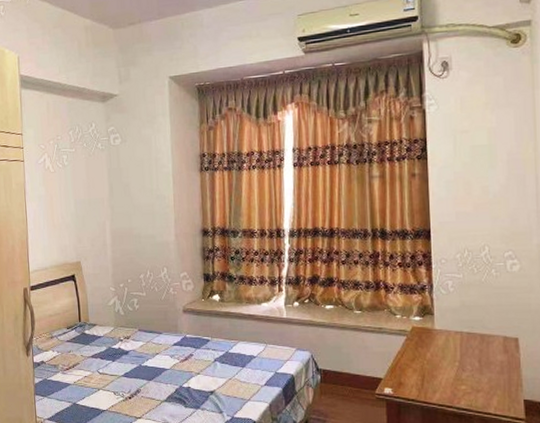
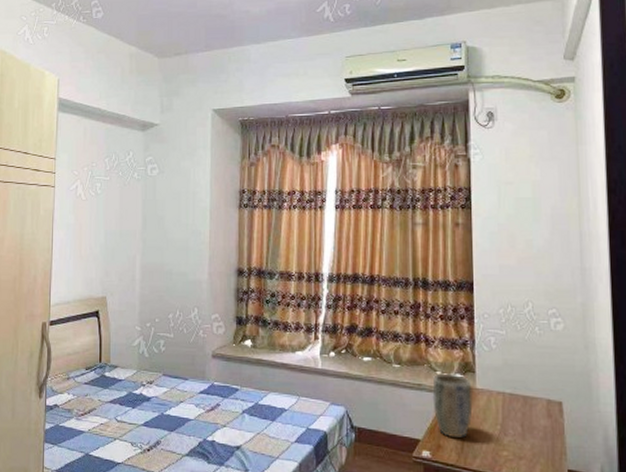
plant pot: none [392,317,432,375] -> present [432,373,473,438]

